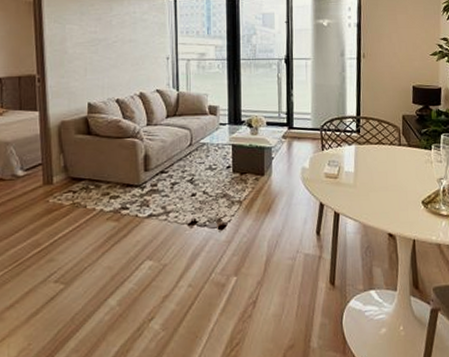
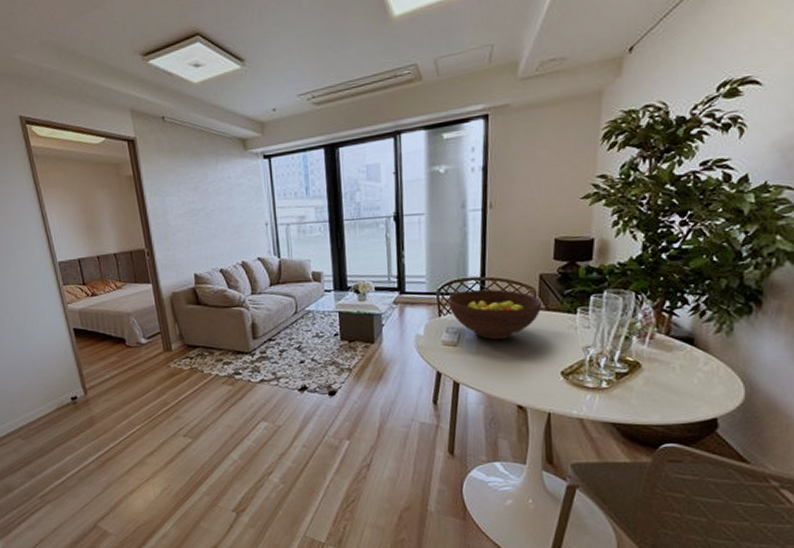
fruit bowl: none [330,126,406,172] -> present [448,289,543,340]

